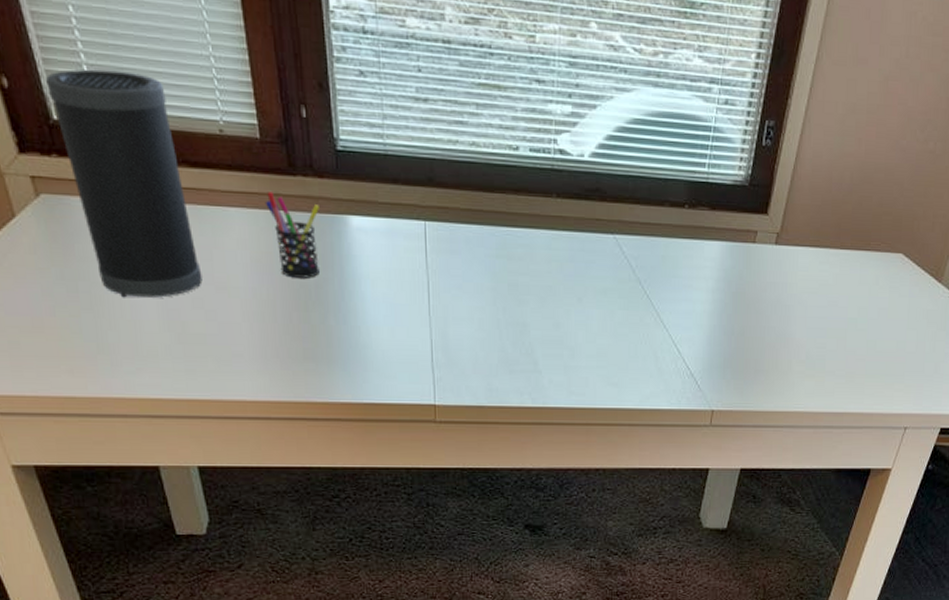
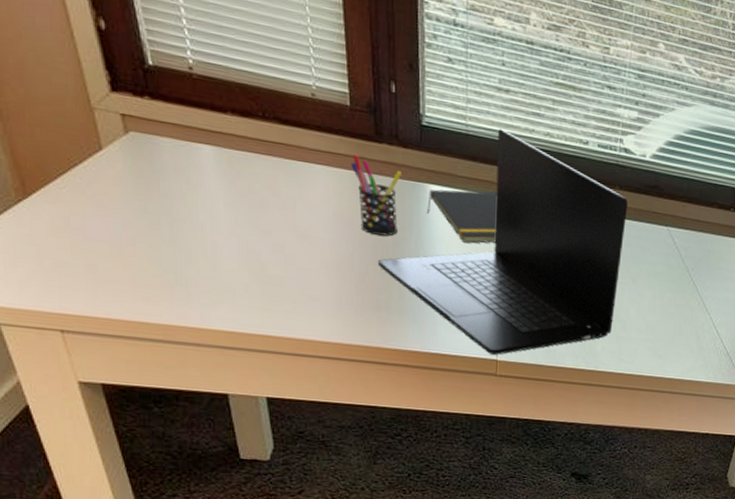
speaker: present [45,69,203,298] -> none [143,20,284,239]
laptop: none [300,144,568,399] -> present [377,129,629,355]
notepad: none [349,215,425,277] -> present [427,189,497,244]

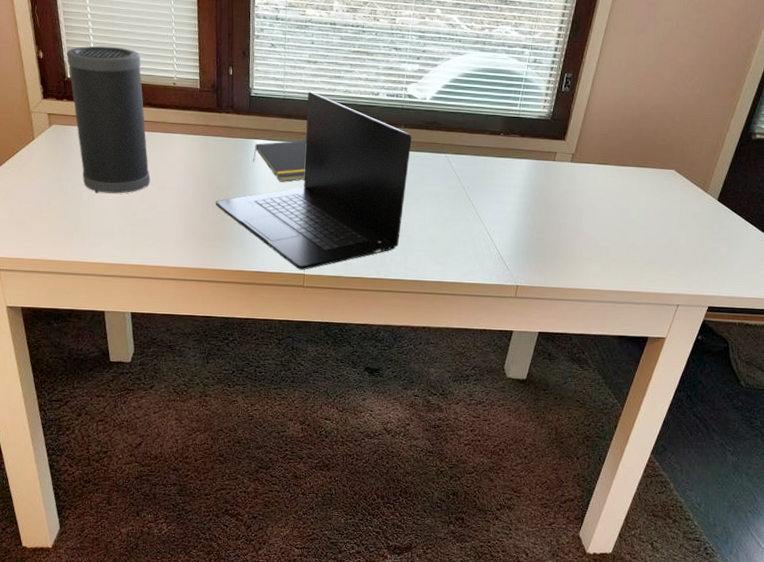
speaker: none [143,20,284,239] -> present [66,46,150,194]
pen holder: present [350,154,402,236] -> none [198,123,235,182]

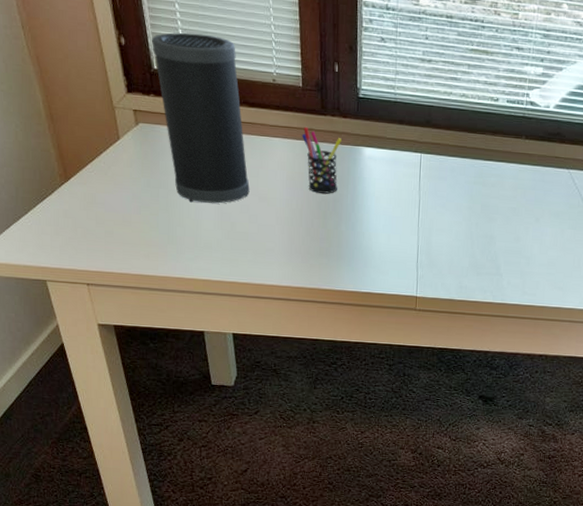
pen holder: none [198,123,235,182] -> present [301,127,342,194]
laptop: present [215,91,412,270] -> none [320,94,533,292]
notepad: present [253,140,307,182] -> none [361,149,420,196]

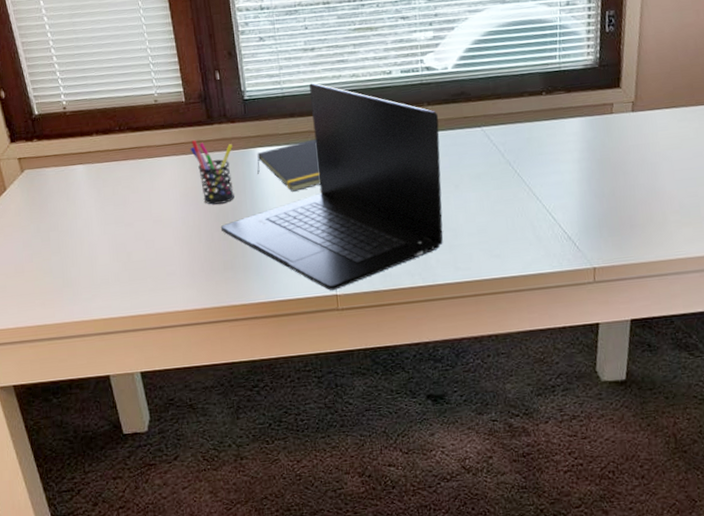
speaker: present [151,32,250,204] -> none [30,71,143,240]
laptop: none [320,94,533,292] -> present [220,83,443,291]
notepad: none [361,149,420,196] -> present [257,139,321,192]

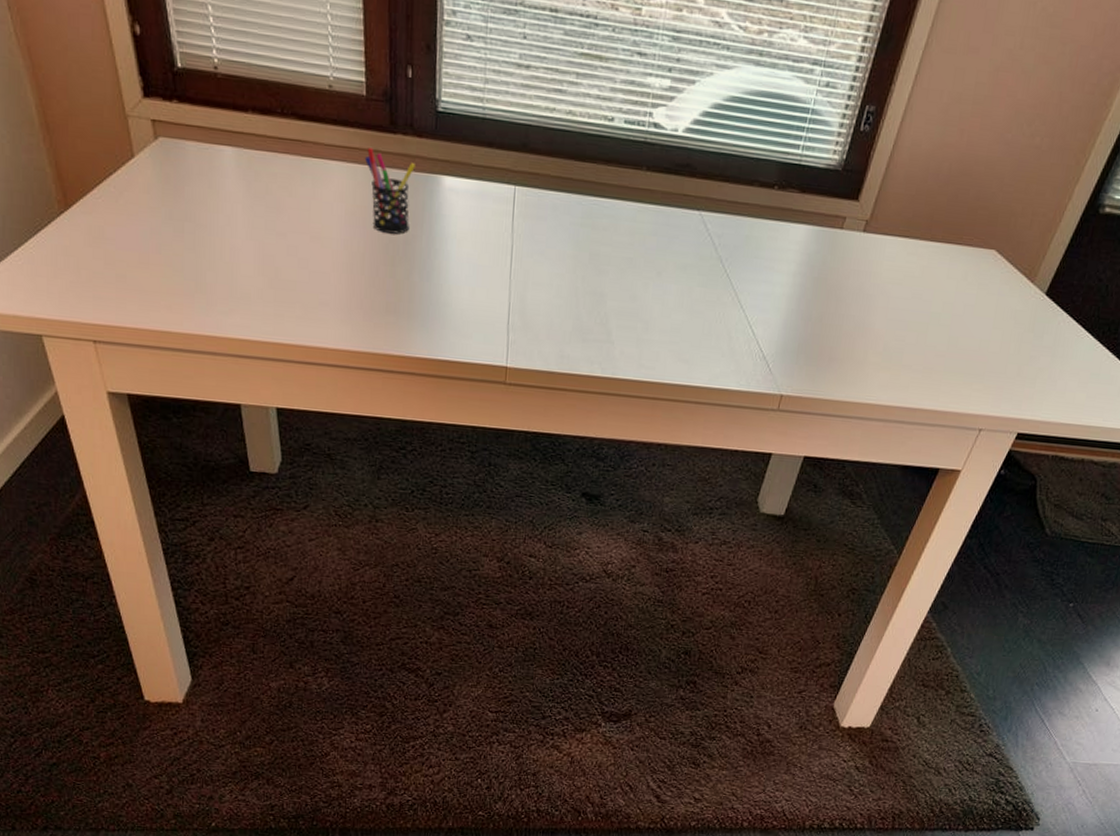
laptop: present [220,83,443,291] -> none [388,110,656,361]
notepad: present [257,139,321,192] -> none [440,180,513,239]

